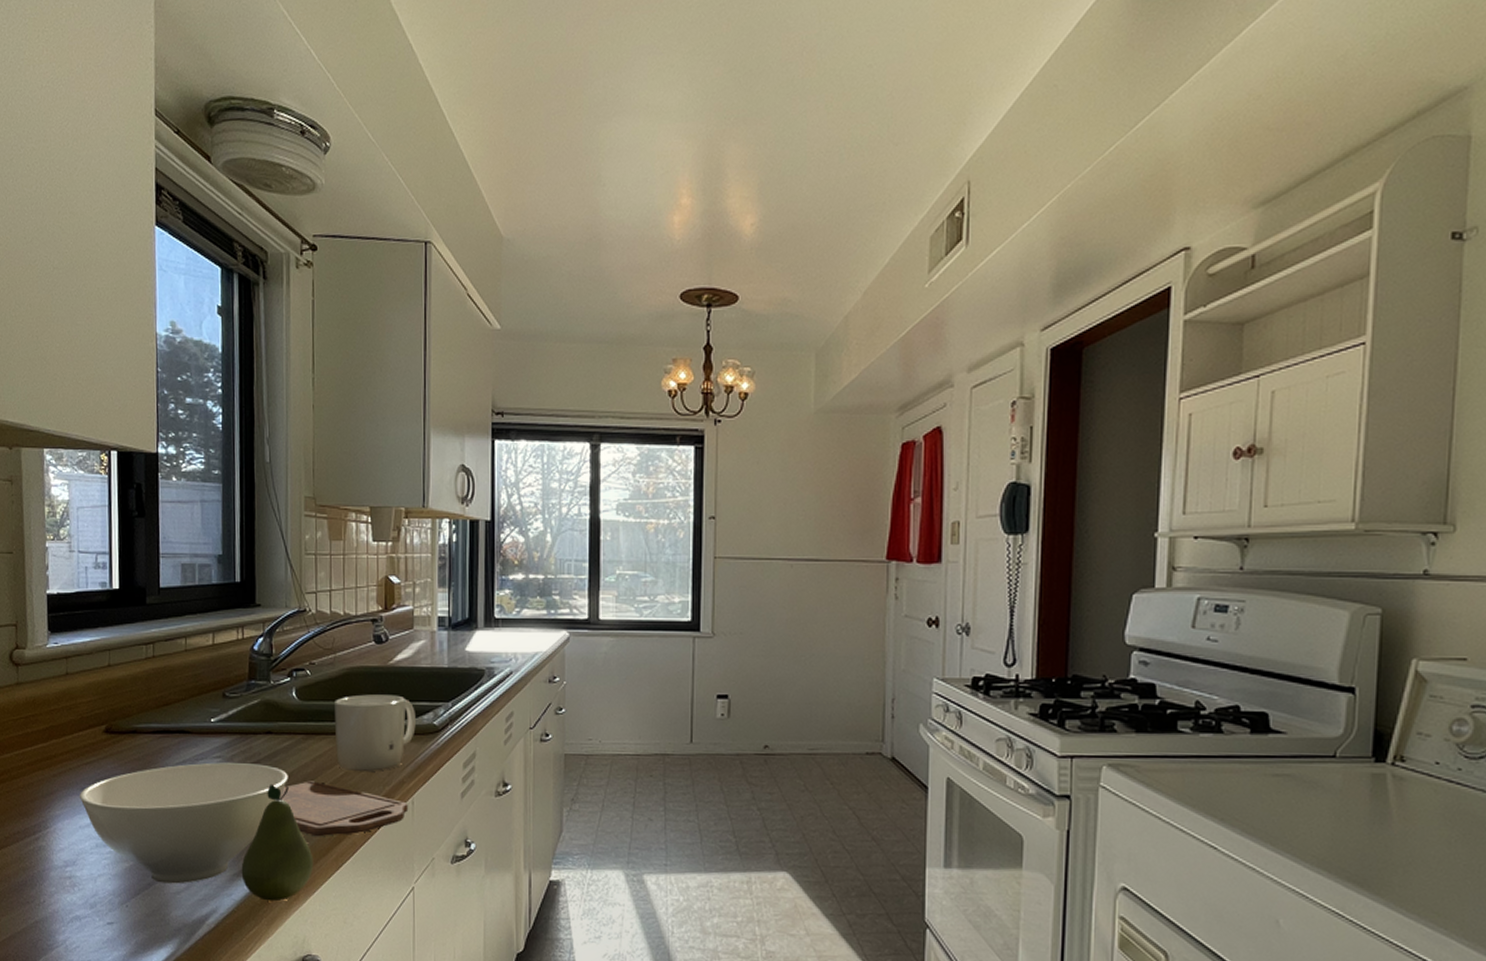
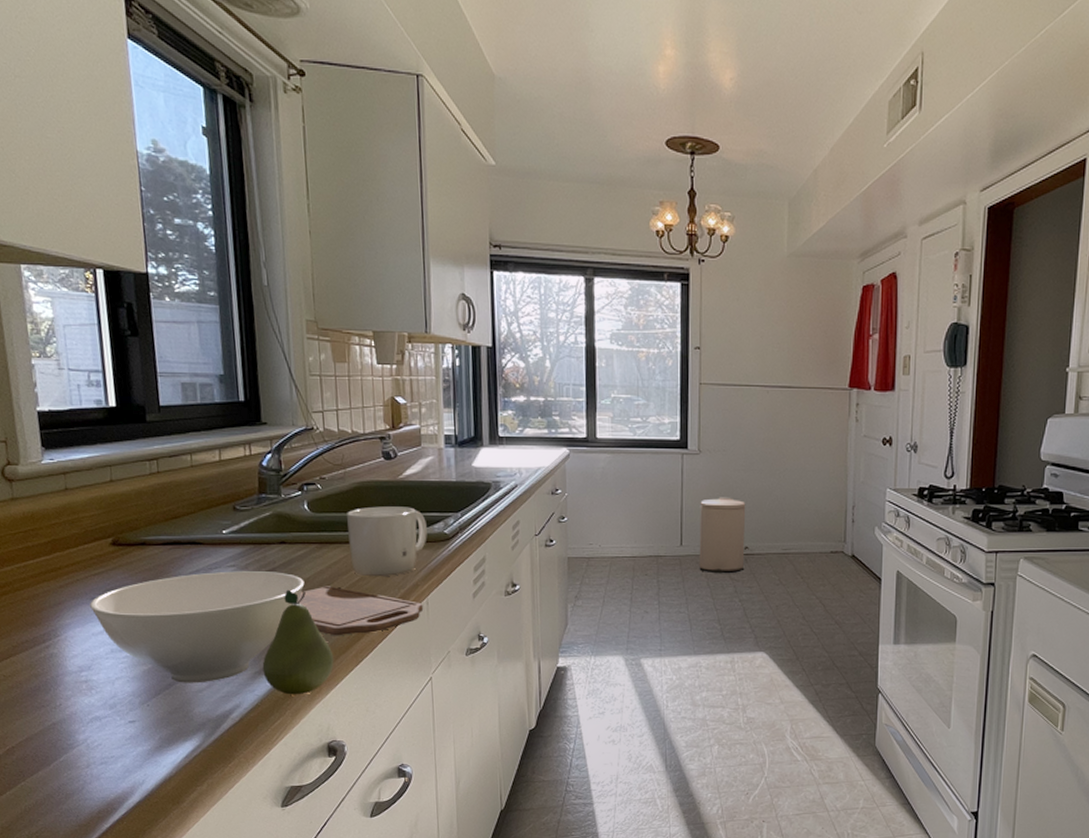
pedal bin: none [711,687,766,777] -> present [699,497,746,574]

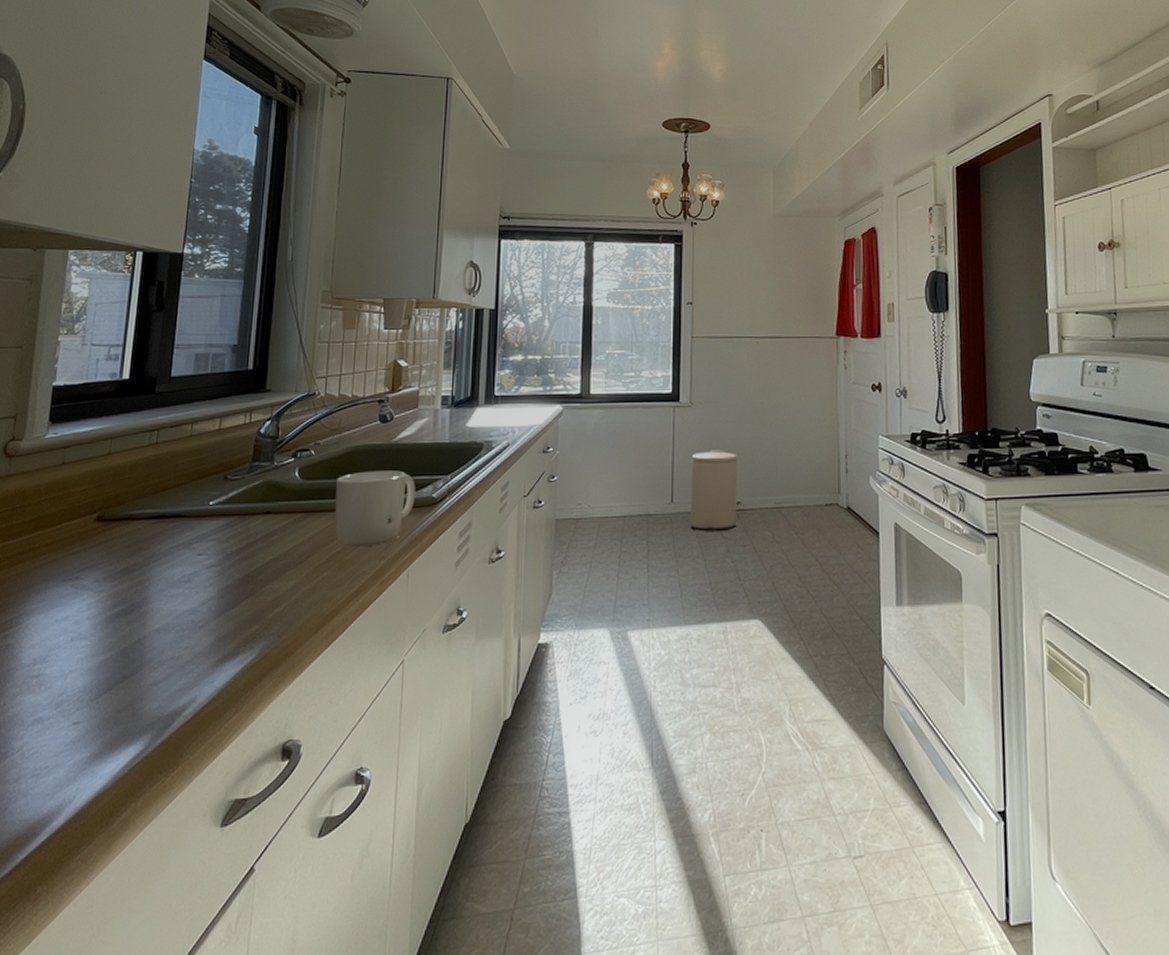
bowl: present [89,571,305,683] -> none [59,544,284,675]
fruit: present [262,589,334,695] -> none [225,563,303,686]
cutting board: present [298,586,424,636] -> none [274,558,403,615]

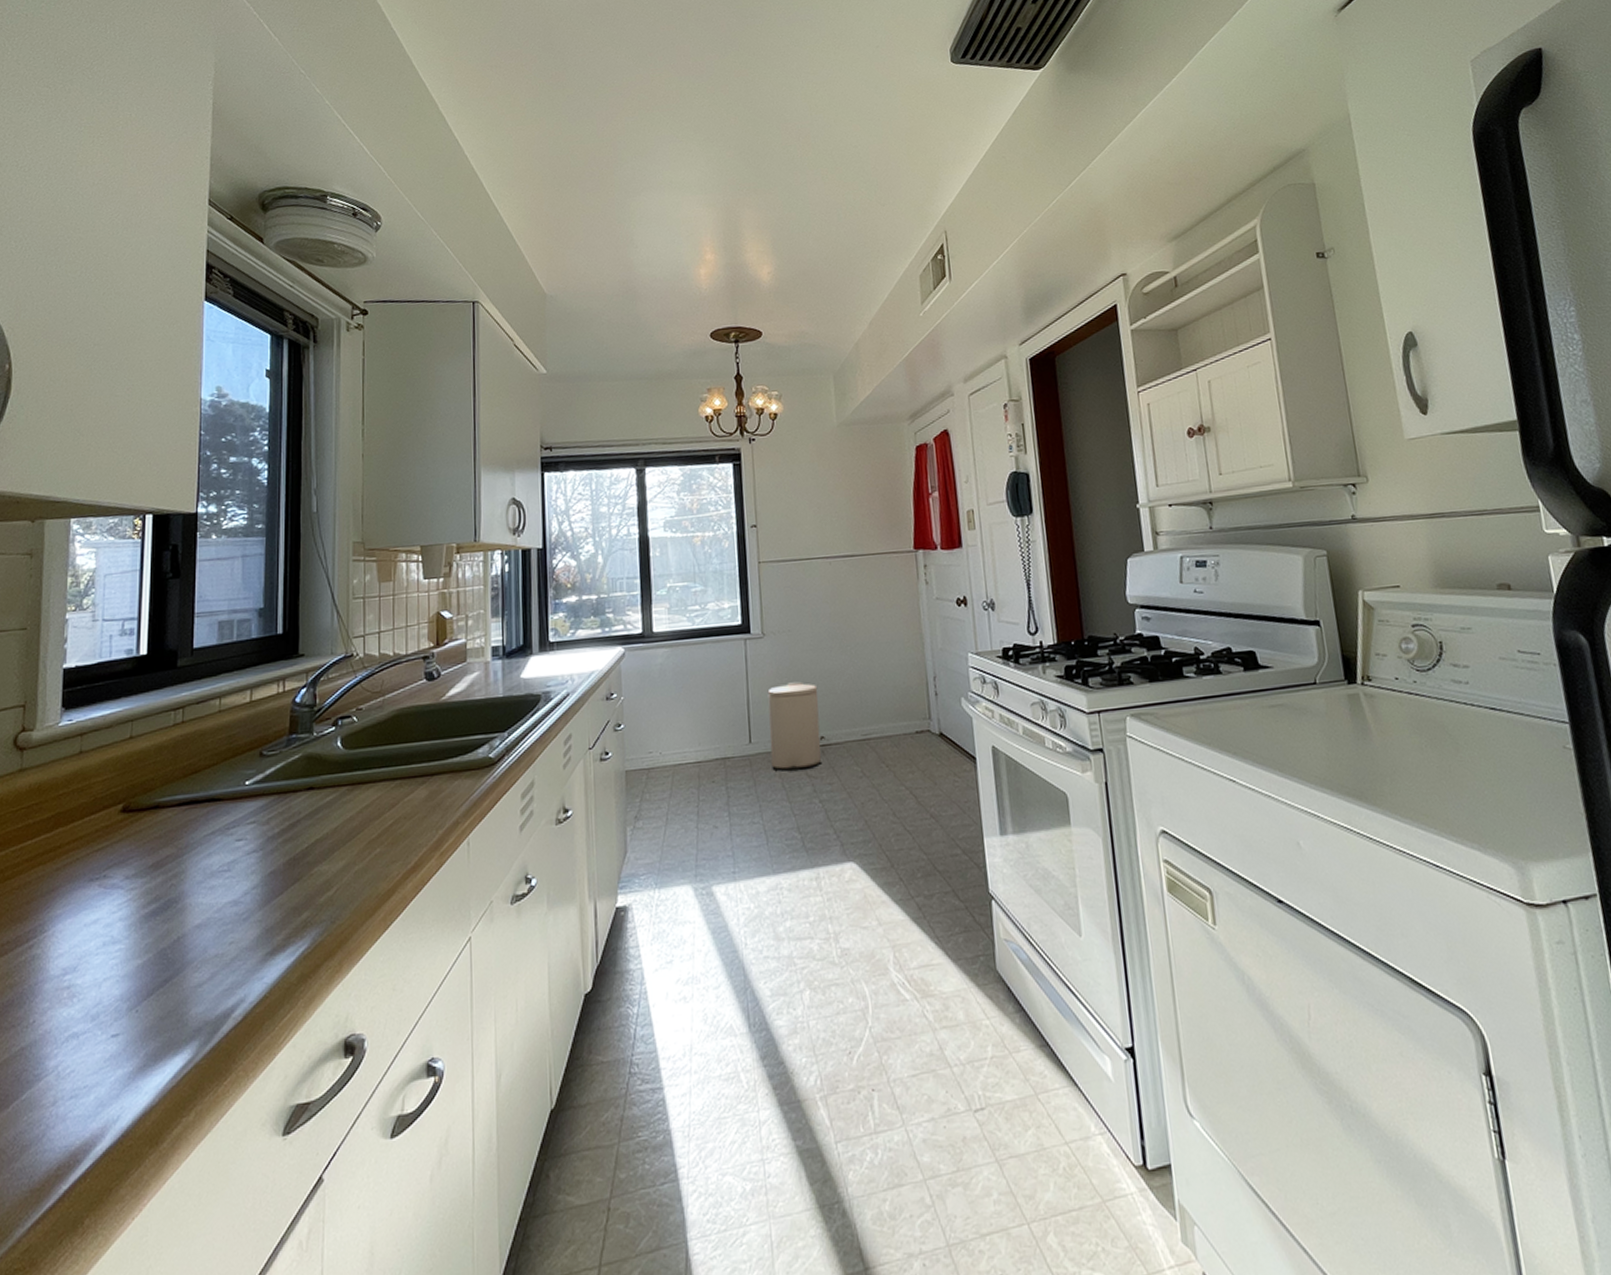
mug: present [334,470,415,547] -> none [382,731,470,819]

